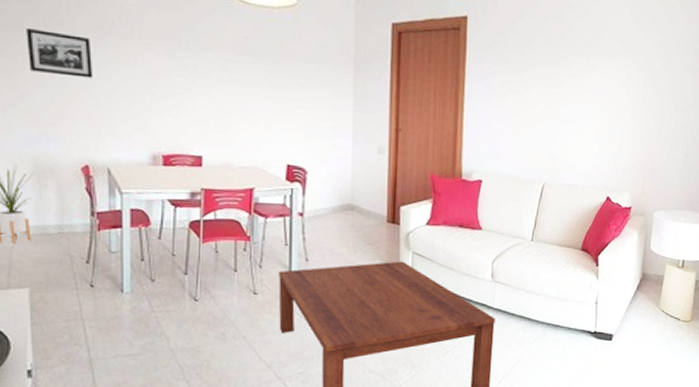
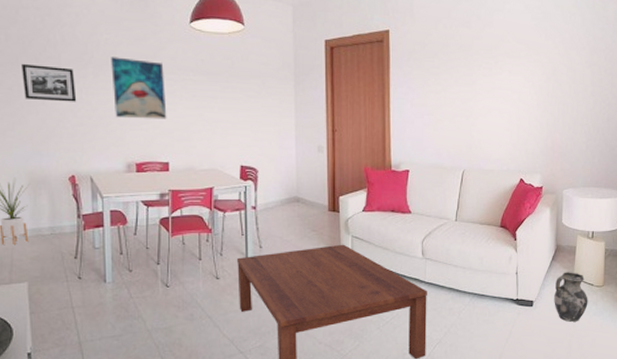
wall art: none [136,27,202,105] -> present [111,57,167,119]
ceramic jug: none [635,304,674,359] -> present [554,272,588,322]

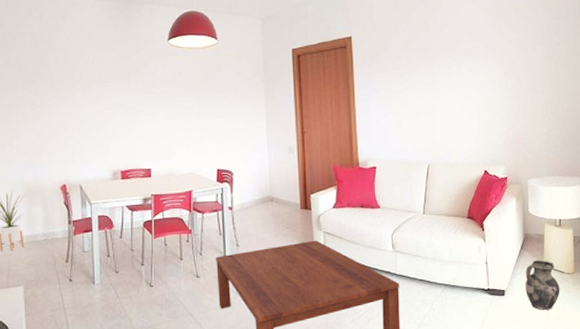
picture frame: present [21,64,77,102] -> none [19,85,68,118]
wall art: present [111,57,167,119] -> none [98,74,149,130]

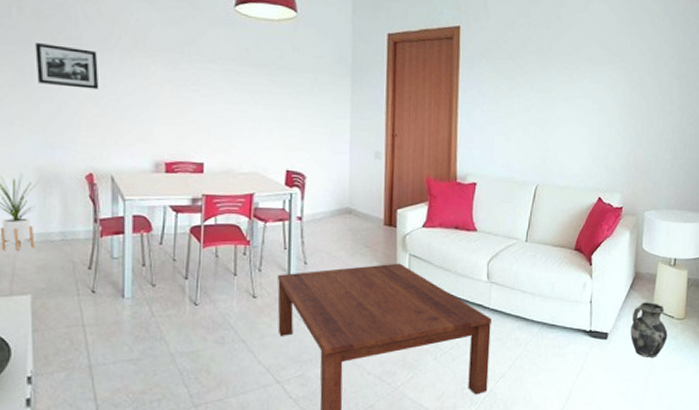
picture frame: none [19,85,68,118] -> present [35,43,99,90]

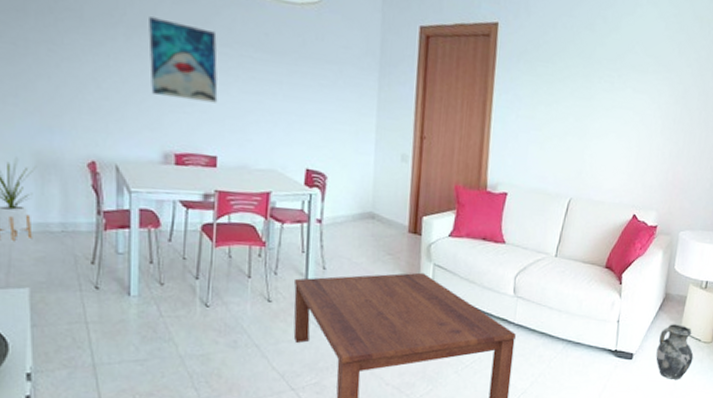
picture frame: present [35,43,99,90] -> none [30,13,102,69]
wall art: none [141,40,204,114] -> present [148,17,218,103]

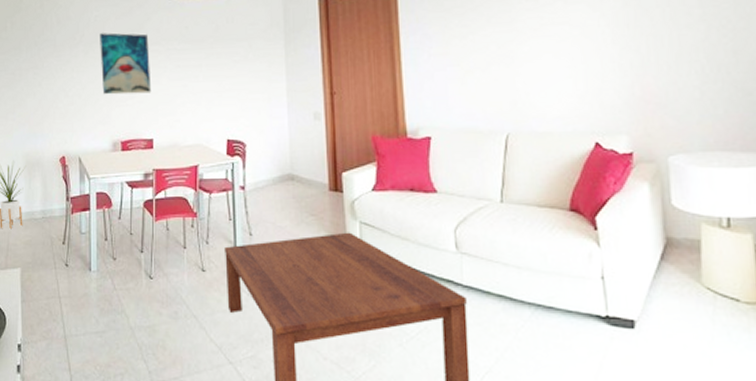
ceramic jug: present [656,324,694,380] -> none [670,279,734,357]

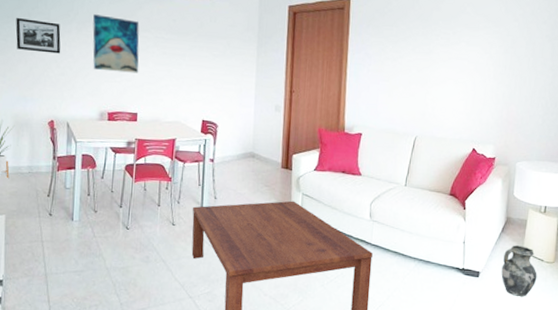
picture frame: none [23,48,69,83] -> present [15,18,61,54]
ceramic jug: none [670,279,734,357] -> present [501,245,537,297]

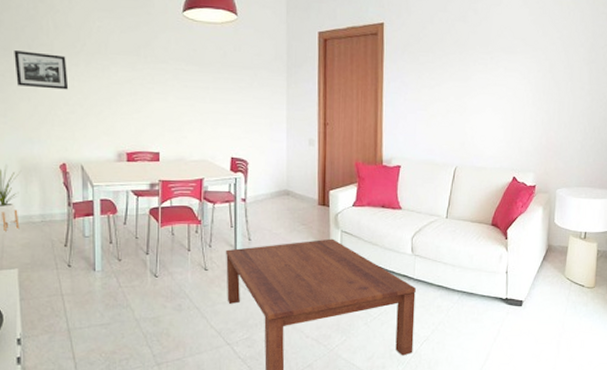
wall art: present [93,14,139,73] -> none [103,45,158,109]
ceramic jug: present [501,245,537,297] -> none [544,272,579,323]

